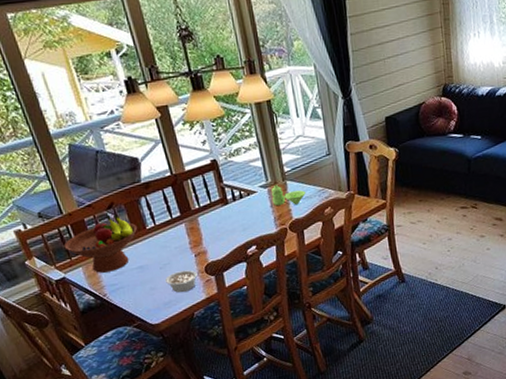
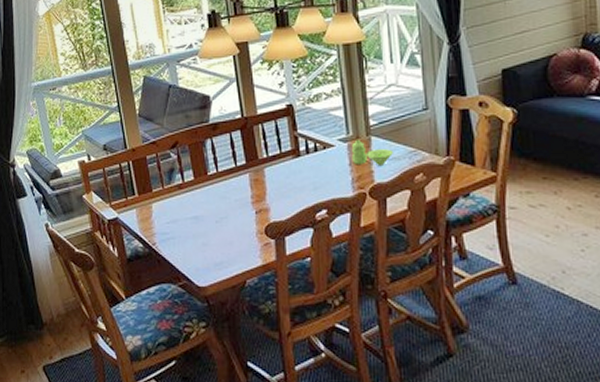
fruit bowl: present [63,214,138,273] -> none [122,155,199,218]
legume: present [164,270,198,293] -> none [219,228,256,253]

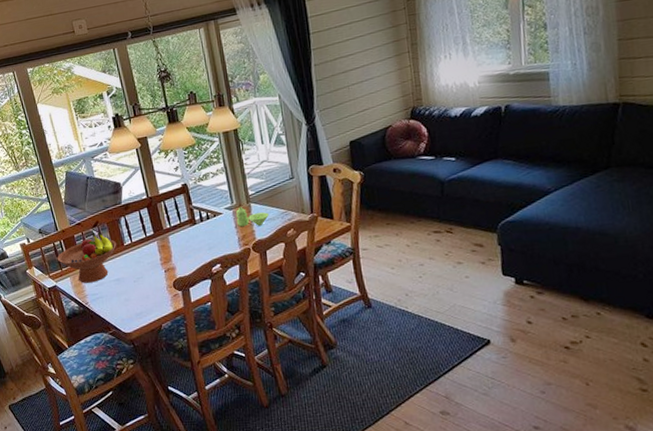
fruit bowl: none [122,155,199,218] -> present [57,232,117,283]

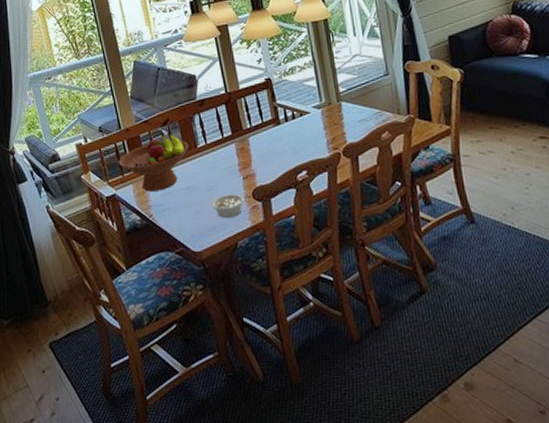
legume: none [137,284,167,305] -> present [211,193,244,218]
condiment set: present [236,207,269,226] -> none [325,106,361,128]

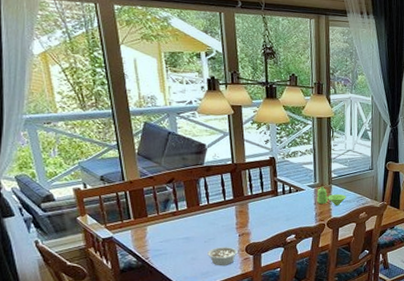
fruit bowl: present [118,131,189,192] -> none [118,188,192,238]
condiment set: none [325,106,361,128] -> present [316,187,346,206]

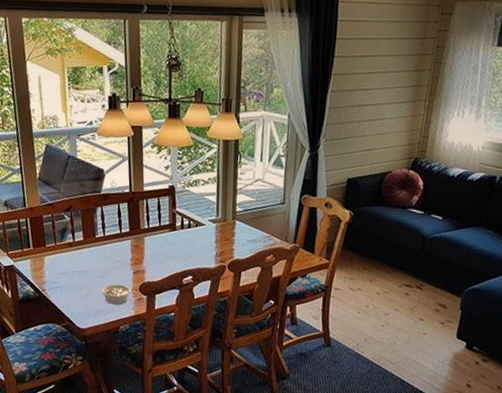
condiment set: present [316,187,346,206] -> none [217,222,252,245]

